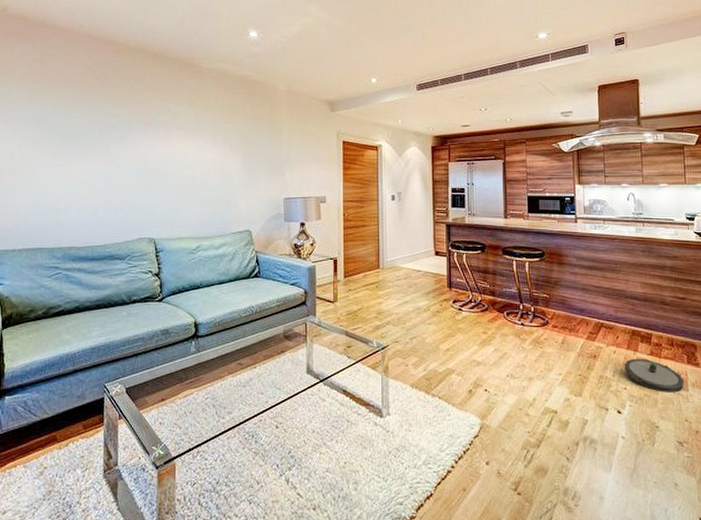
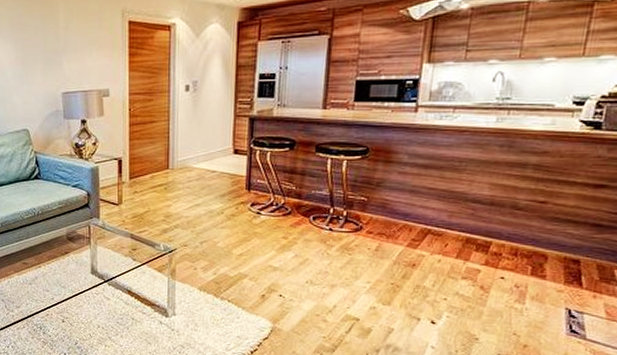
robot vacuum: present [624,358,684,393] -> none [448,268,522,305]

